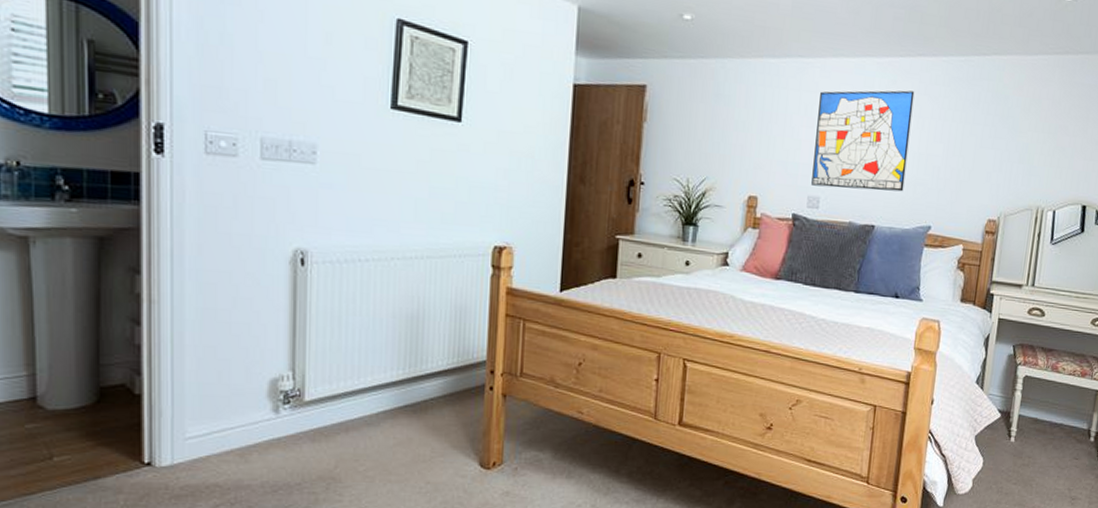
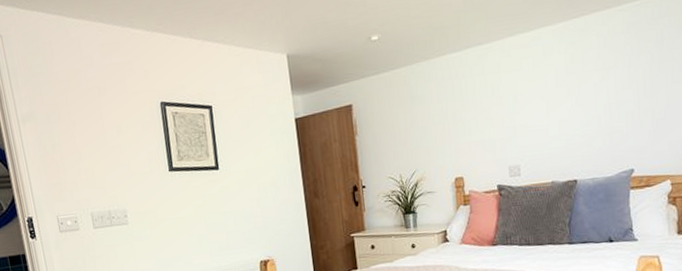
wall art: present [811,90,915,192] -> none [503,47,600,156]

